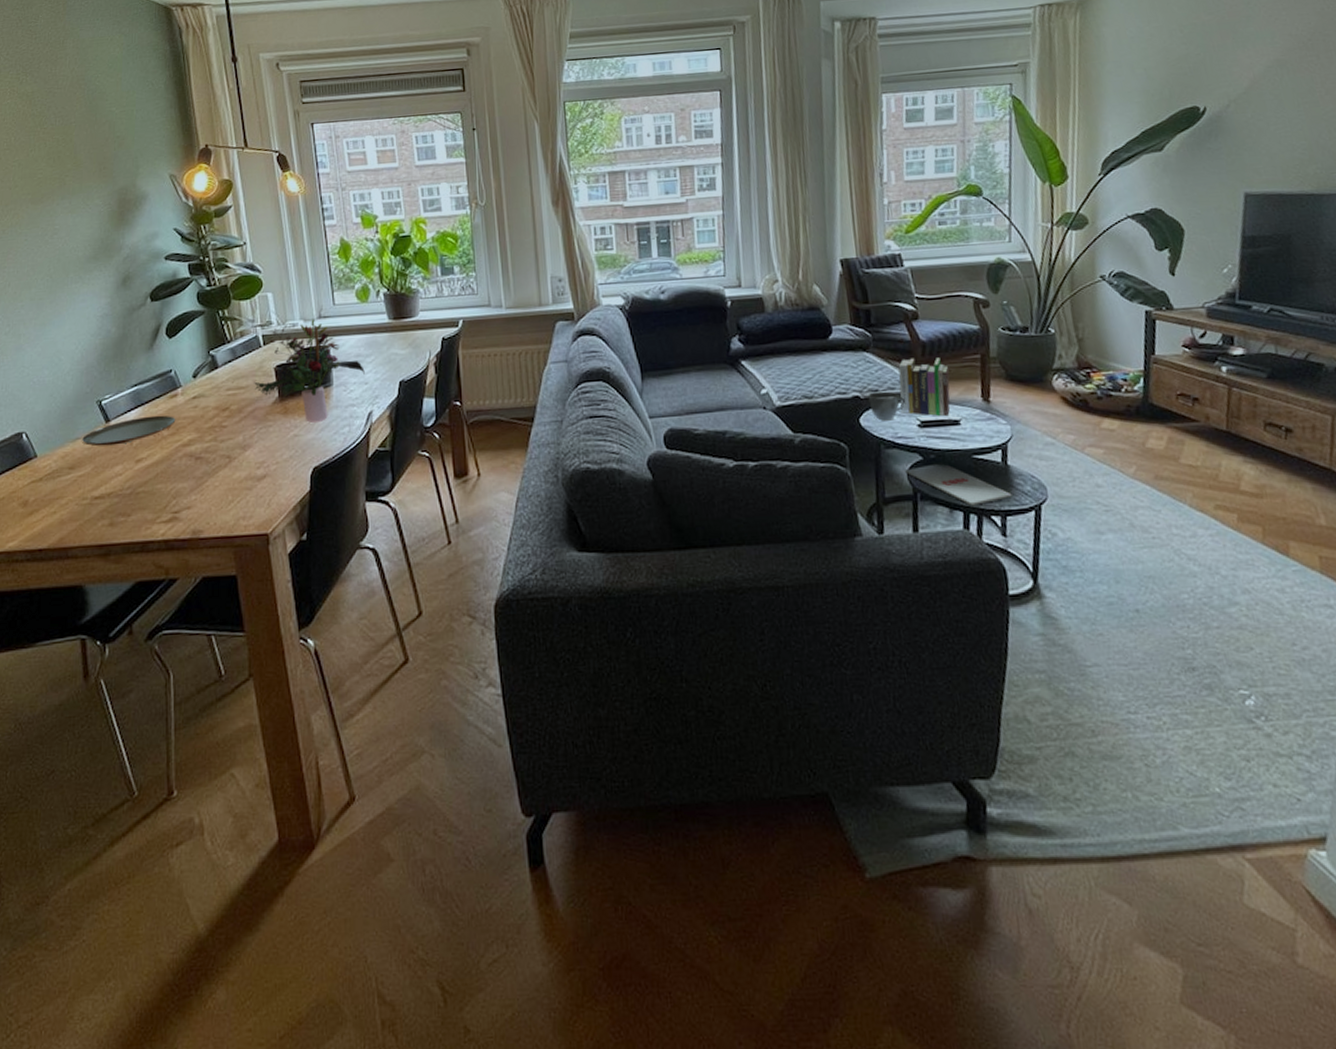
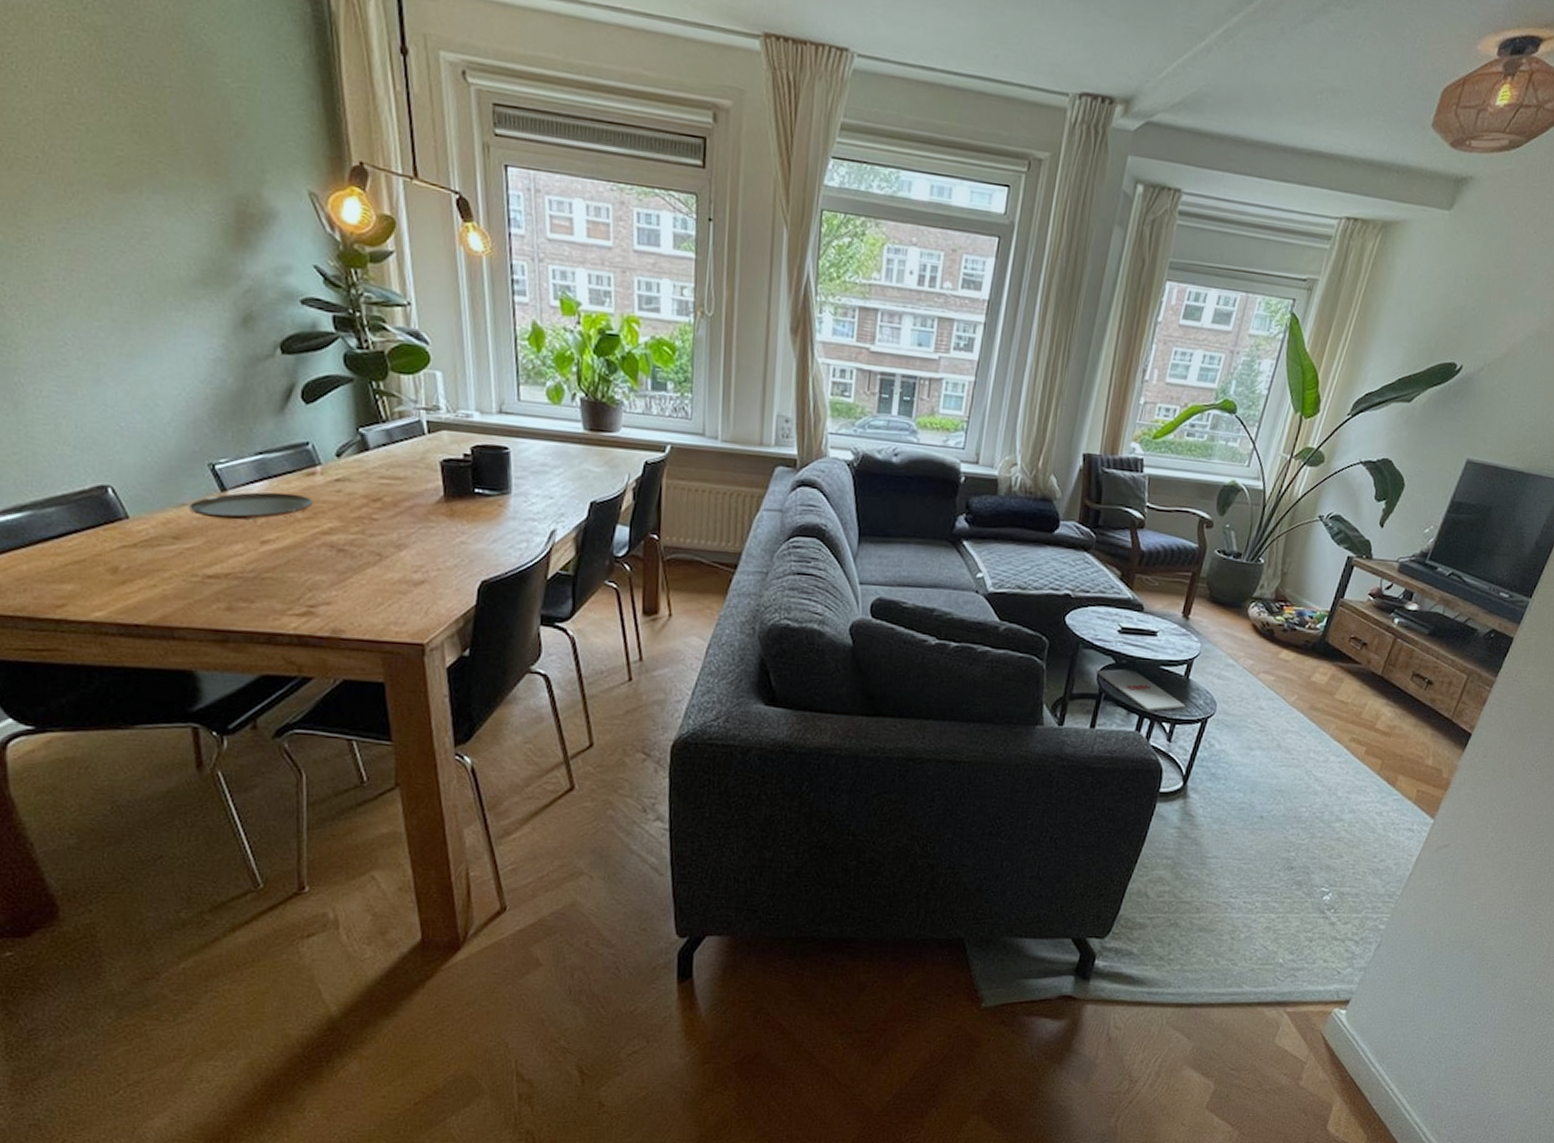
bouquet: present [254,316,365,424] -> none [414,409,551,533]
cup: present [868,391,906,421] -> none [1077,592,1113,623]
books: present [898,357,951,416] -> none [1105,565,1161,625]

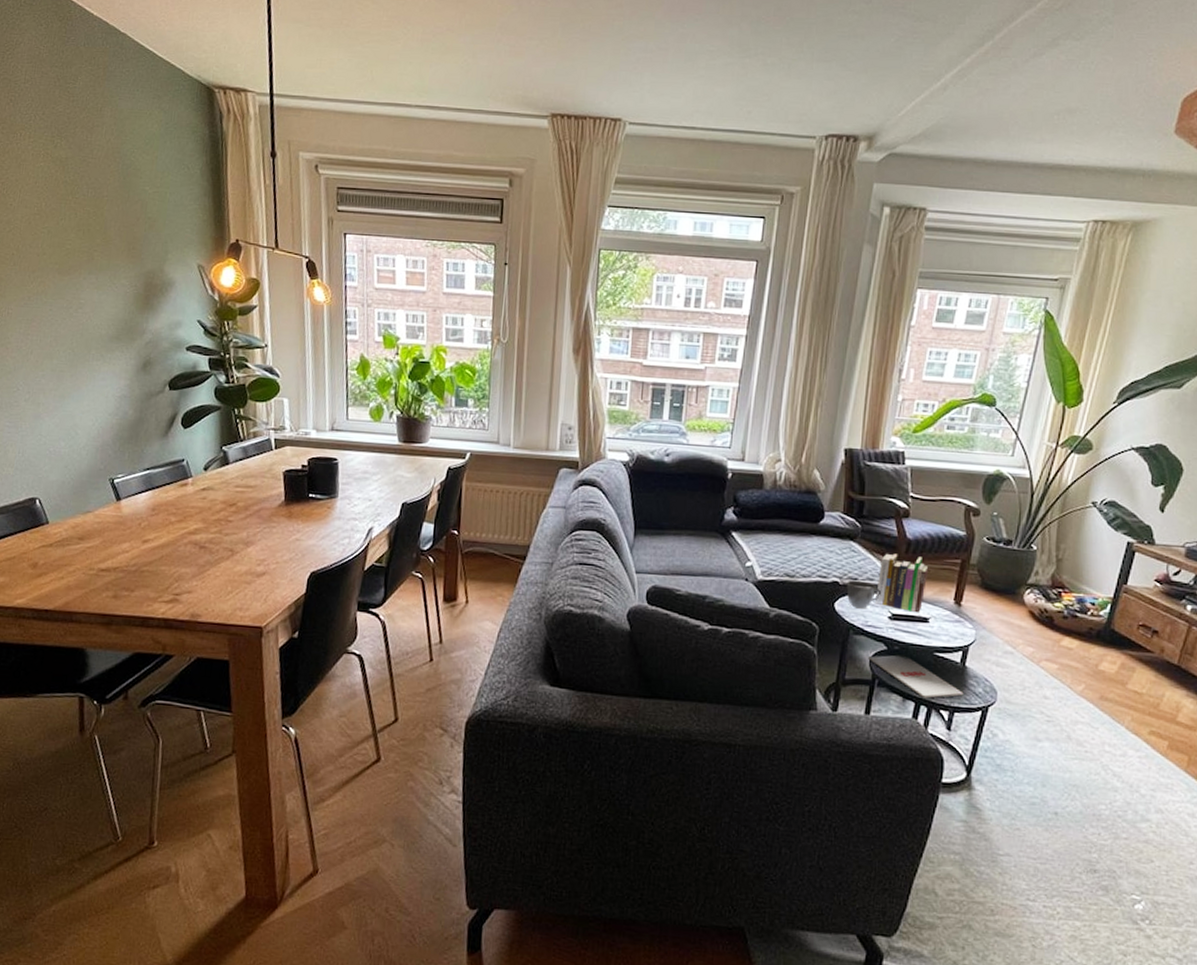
plate: present [190,492,313,520] -> none [93,500,184,524]
cup: none [1077,592,1113,623] -> present [846,580,882,609]
books: none [1105,565,1161,625] -> present [874,553,929,612]

